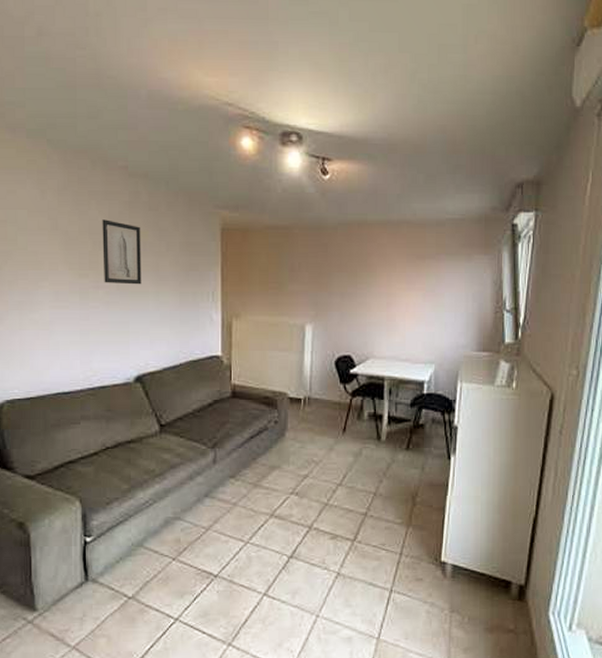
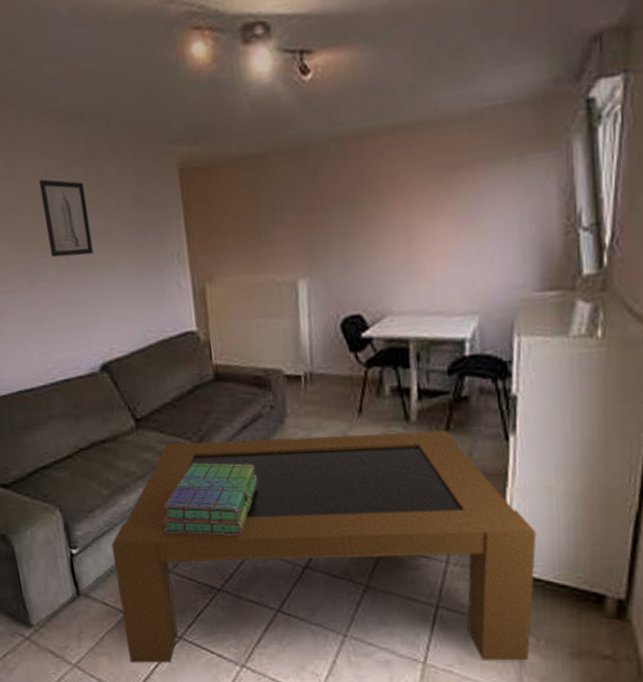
coffee table: none [124,447,466,644] -> present [111,430,537,663]
stack of books: none [174,464,259,528] -> present [164,462,258,535]

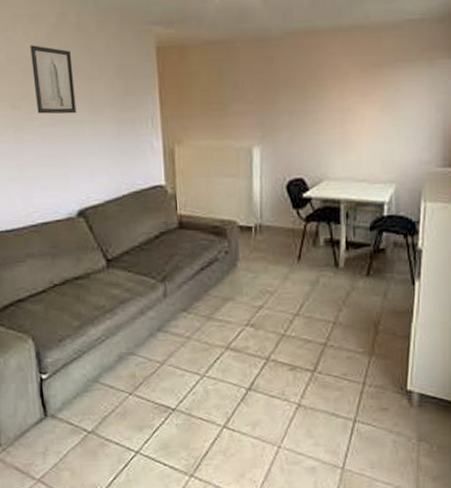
coffee table: present [111,430,537,663] -> none [79,276,433,476]
stack of books: present [164,462,258,535] -> none [128,298,212,362]

